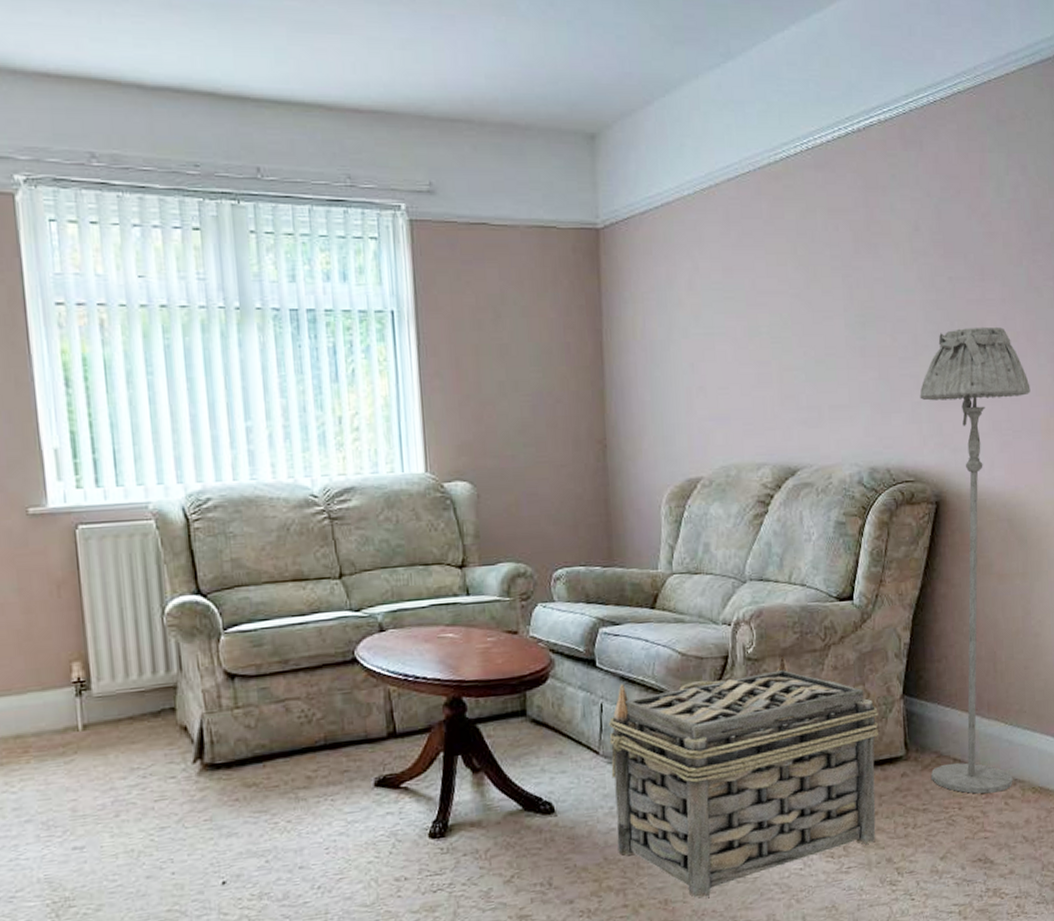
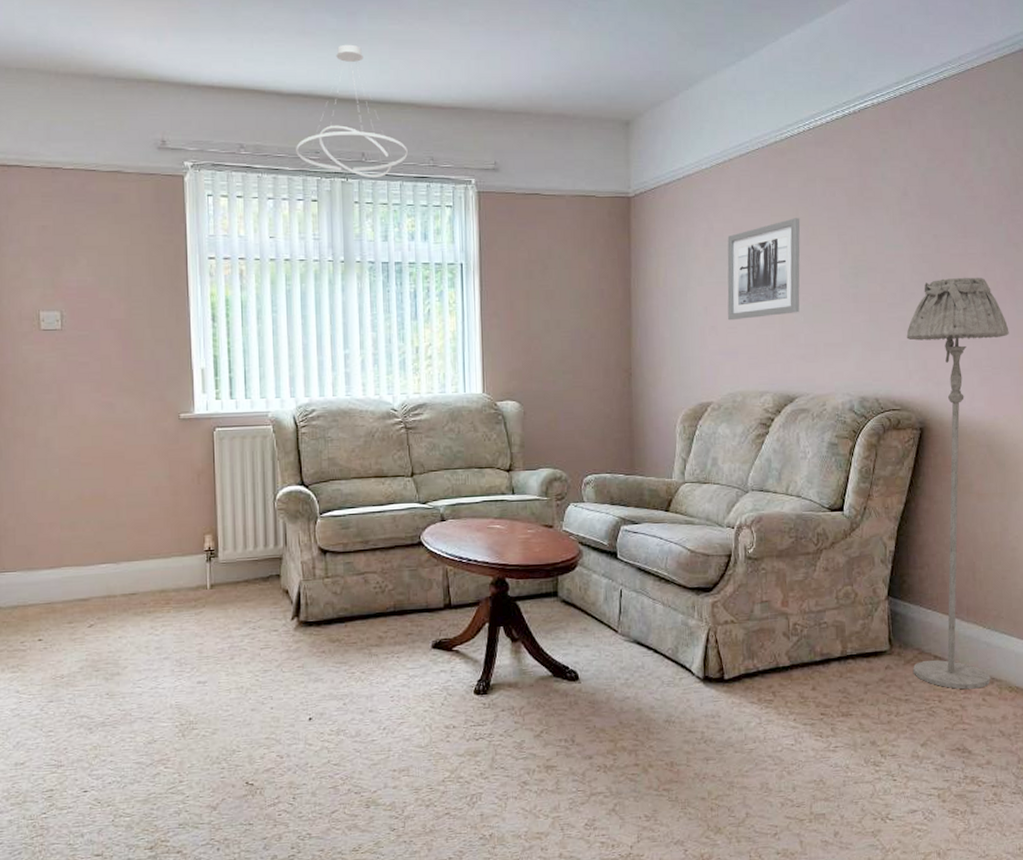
ceiling light fixture: none [167,23,318,201] -> present [296,44,409,178]
basket: present [608,656,880,898] -> none [626,556,866,763]
wall art: none [715,256,801,380] -> present [727,218,801,321]

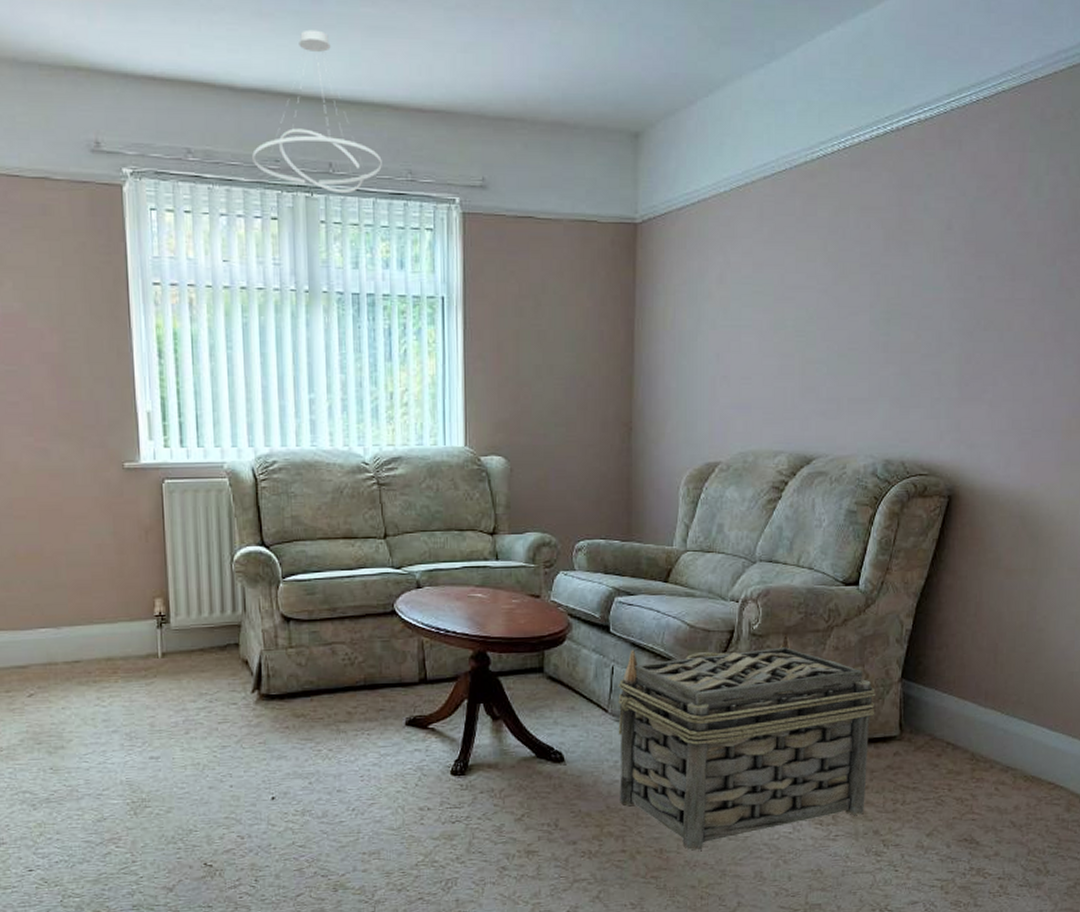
basket: none [626,556,866,763] -> present [618,634,876,851]
wall art: present [727,218,801,321] -> none [742,253,829,370]
floor lamp: present [906,277,1009,690] -> none [922,326,1054,778]

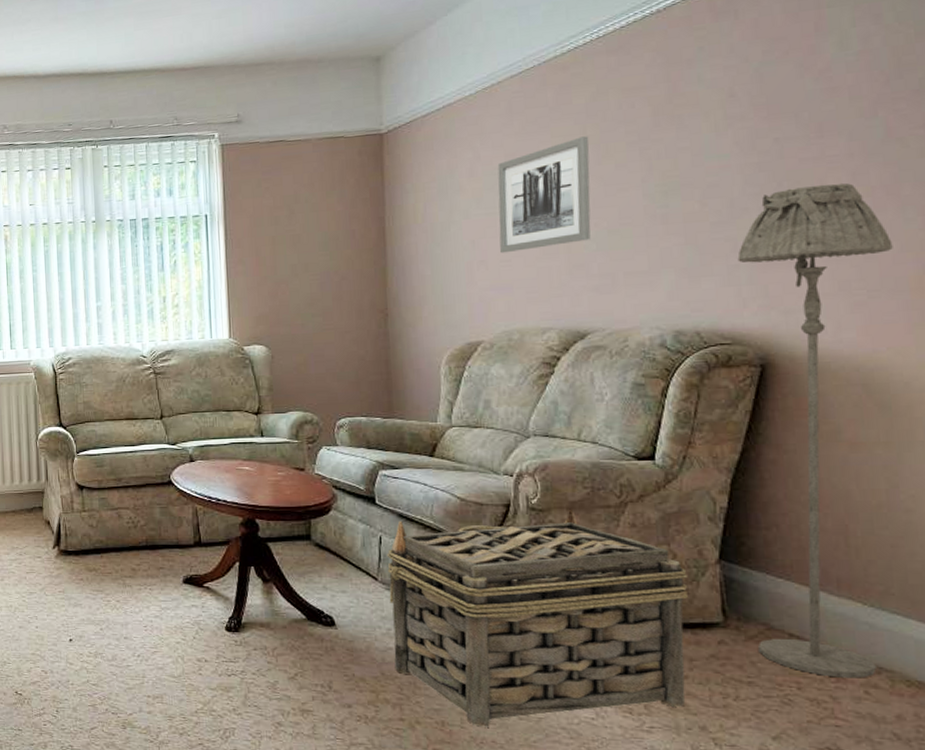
ceiling light fixture: present [252,29,384,194] -> none [51,23,154,143]
wall art: none [742,253,829,370] -> present [497,136,591,254]
floor lamp: none [922,326,1054,778] -> present [737,182,893,679]

